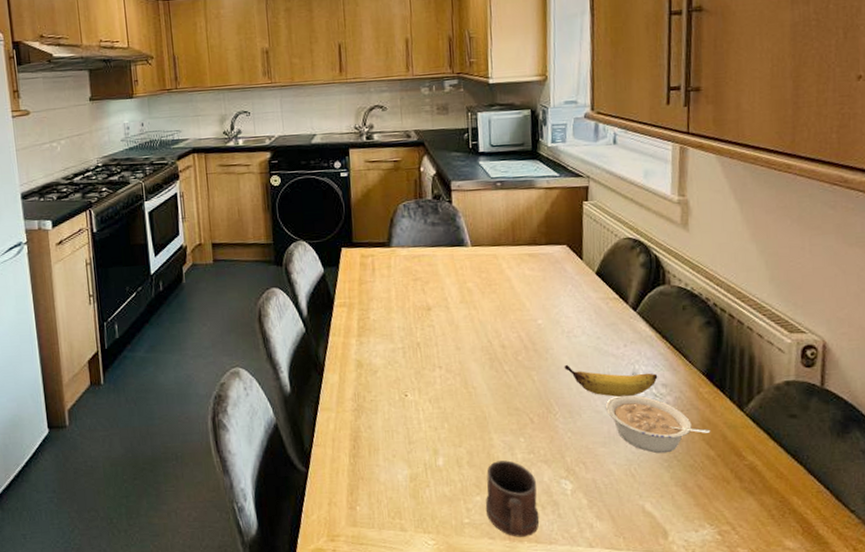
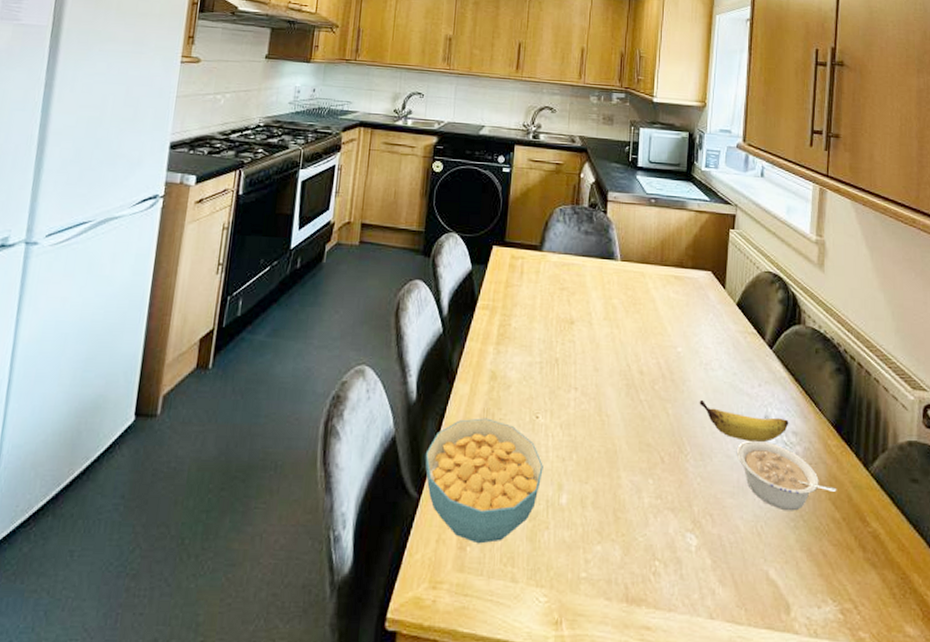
cereal bowl: none [306,400,418,504] -> present [425,418,543,544]
mug: present [485,460,539,537] -> none [605,504,661,600]

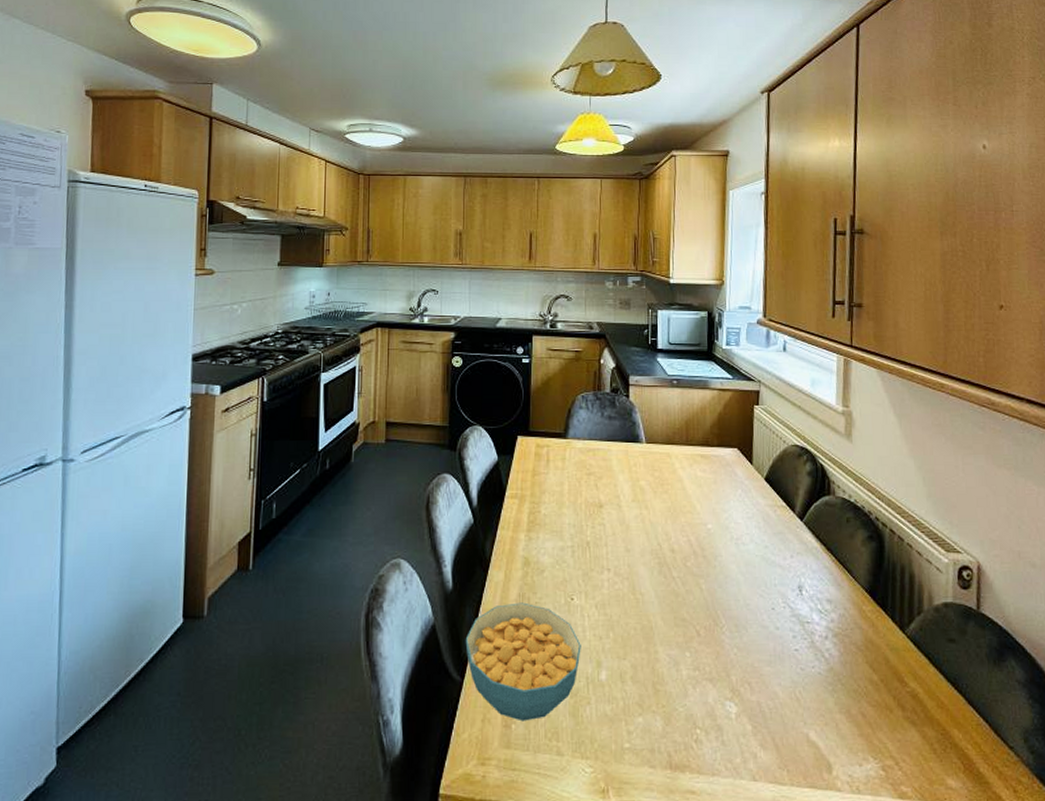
banana: present [699,399,789,443] -> none [732,573,823,612]
legume: present [737,440,837,511] -> none [772,609,874,676]

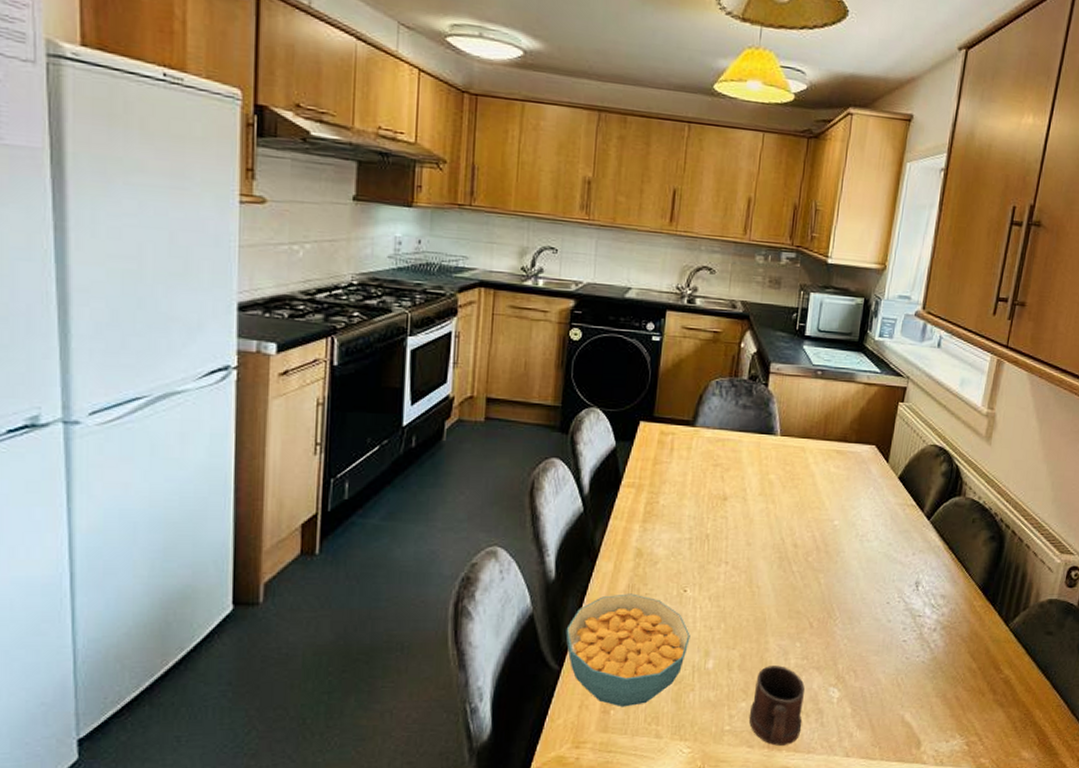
mug: none [647,677,702,767] -> present [749,665,805,746]

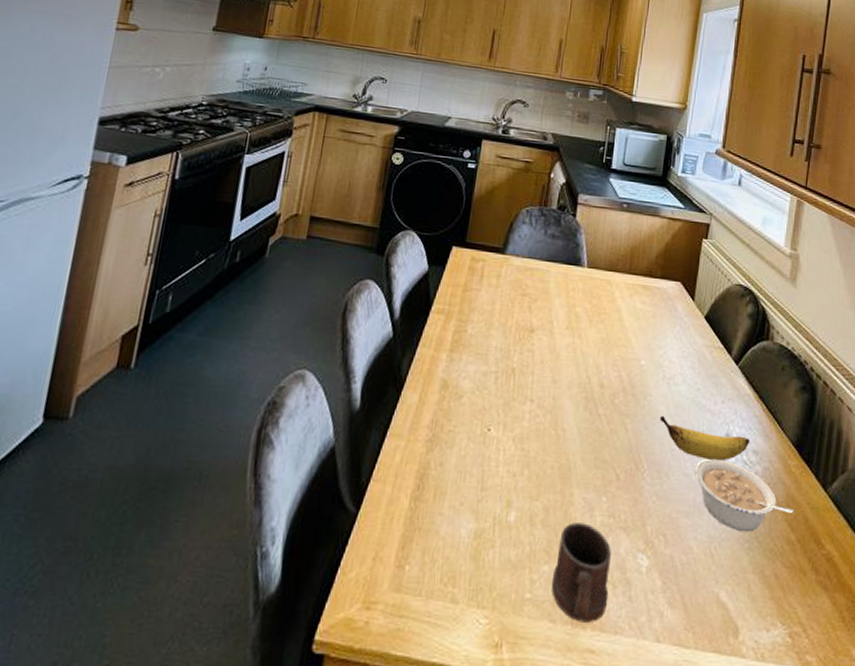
cereal bowl: present [566,593,690,707] -> none [365,429,493,563]
banana: none [852,569,939,606] -> present [659,415,750,461]
legume: none [885,604,977,664] -> present [695,458,794,532]

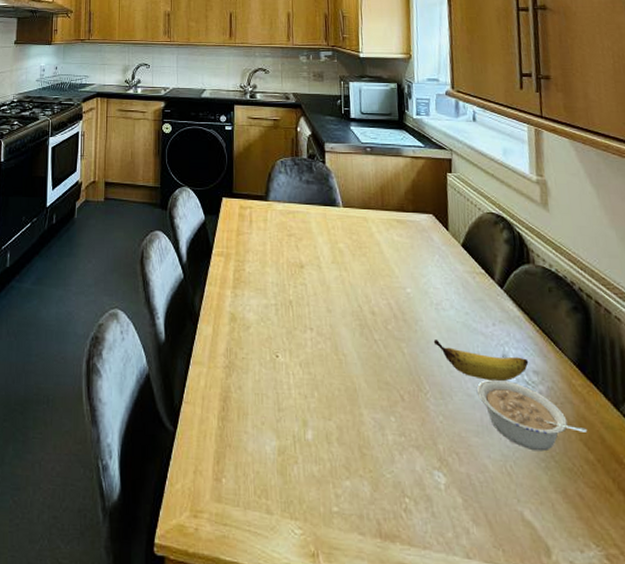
mug: present [551,523,611,622] -> none [355,441,412,537]

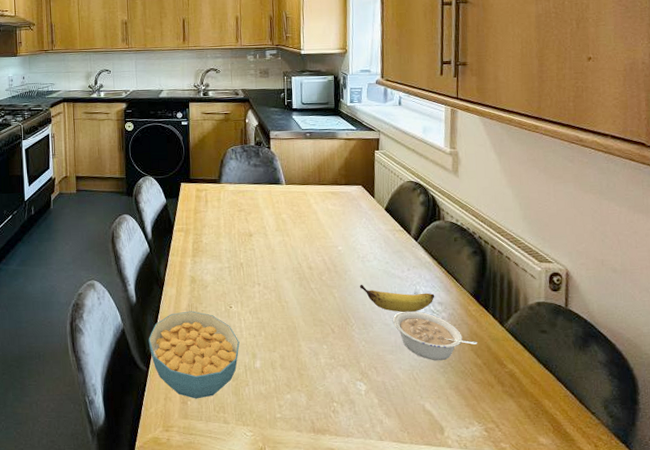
cereal bowl: none [177,357,287,476] -> present [148,311,240,399]

